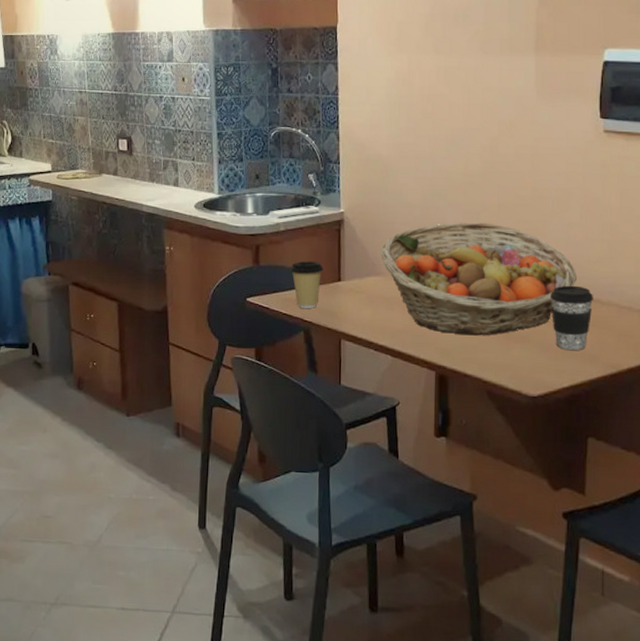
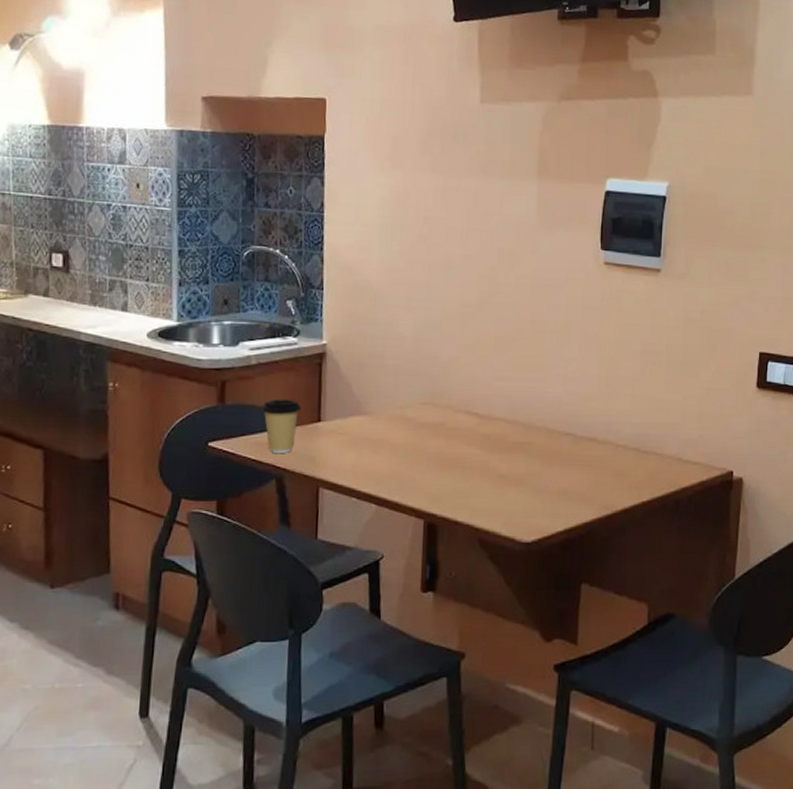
fruit basket: present [380,222,577,336] -> none [367,356,574,479]
coffee cup: present [550,285,594,351] -> none [547,423,591,493]

